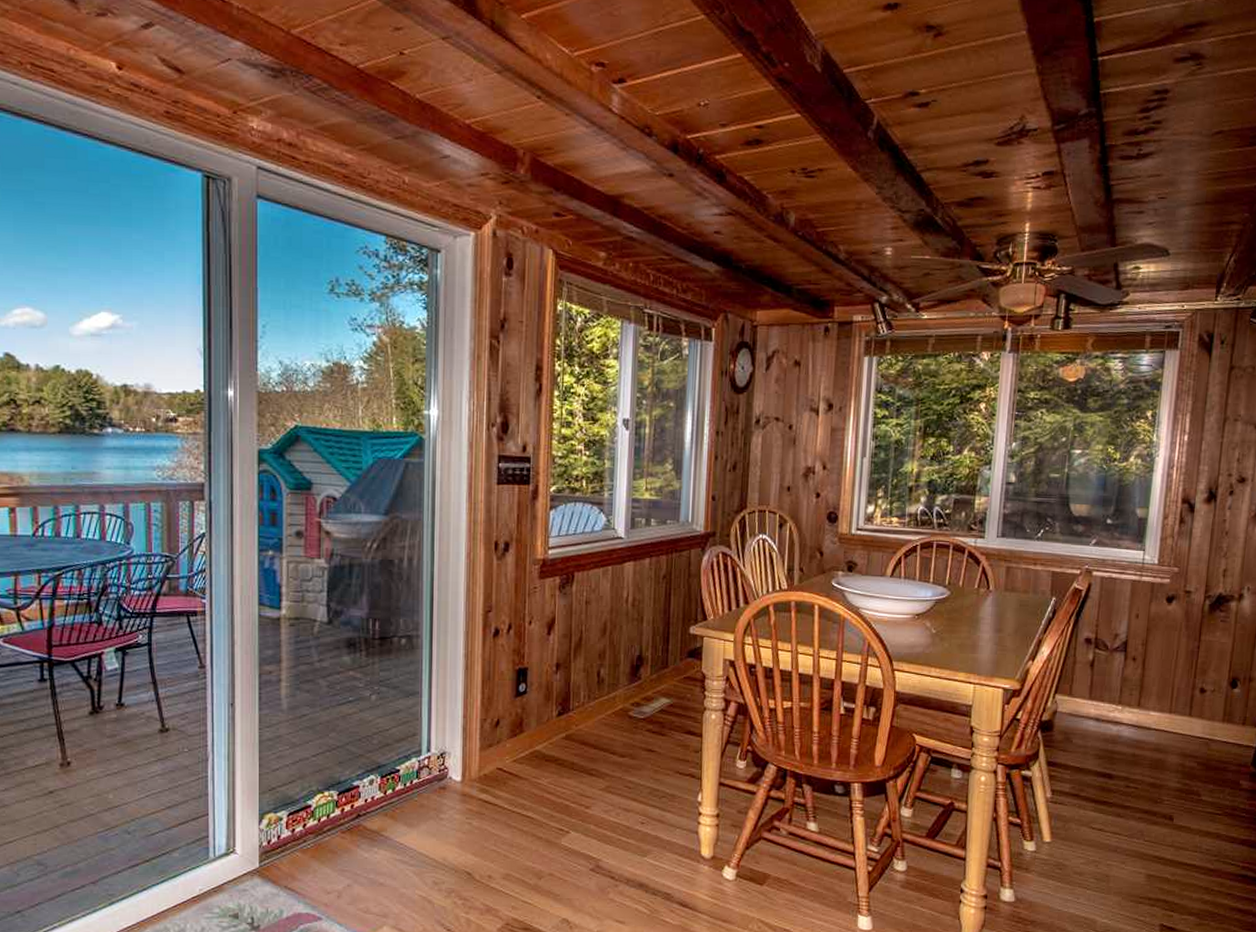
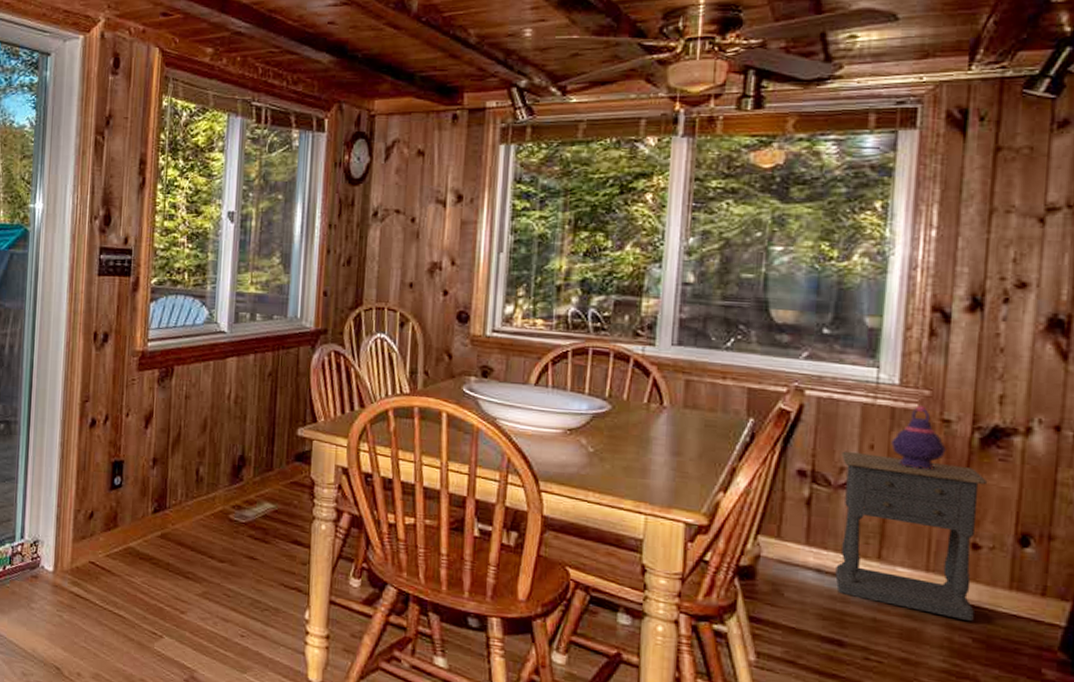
nightstand: none [1108,620,1213,749] -> present [835,451,988,621]
lantern: none [1150,580,1187,633] -> present [891,406,946,470]

